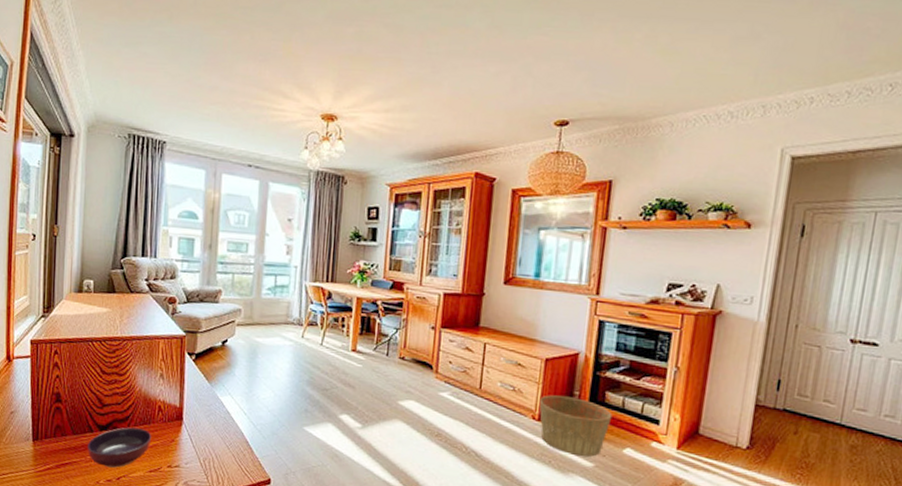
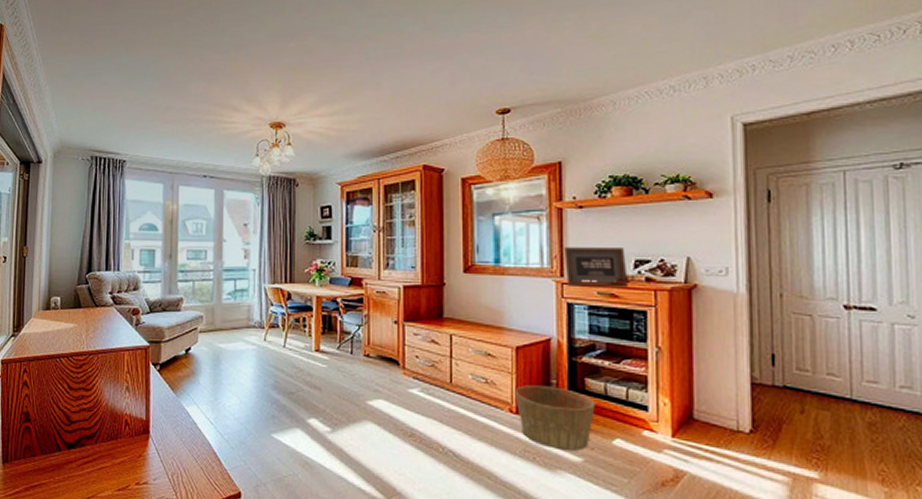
bowl: present [88,427,152,468] -> none [56,444,119,489]
picture frame: none [601,266,661,309] -> present [564,247,628,287]

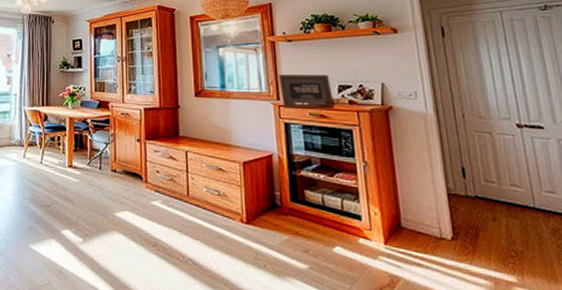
basket: present [515,385,596,451] -> none [244,197,316,258]

